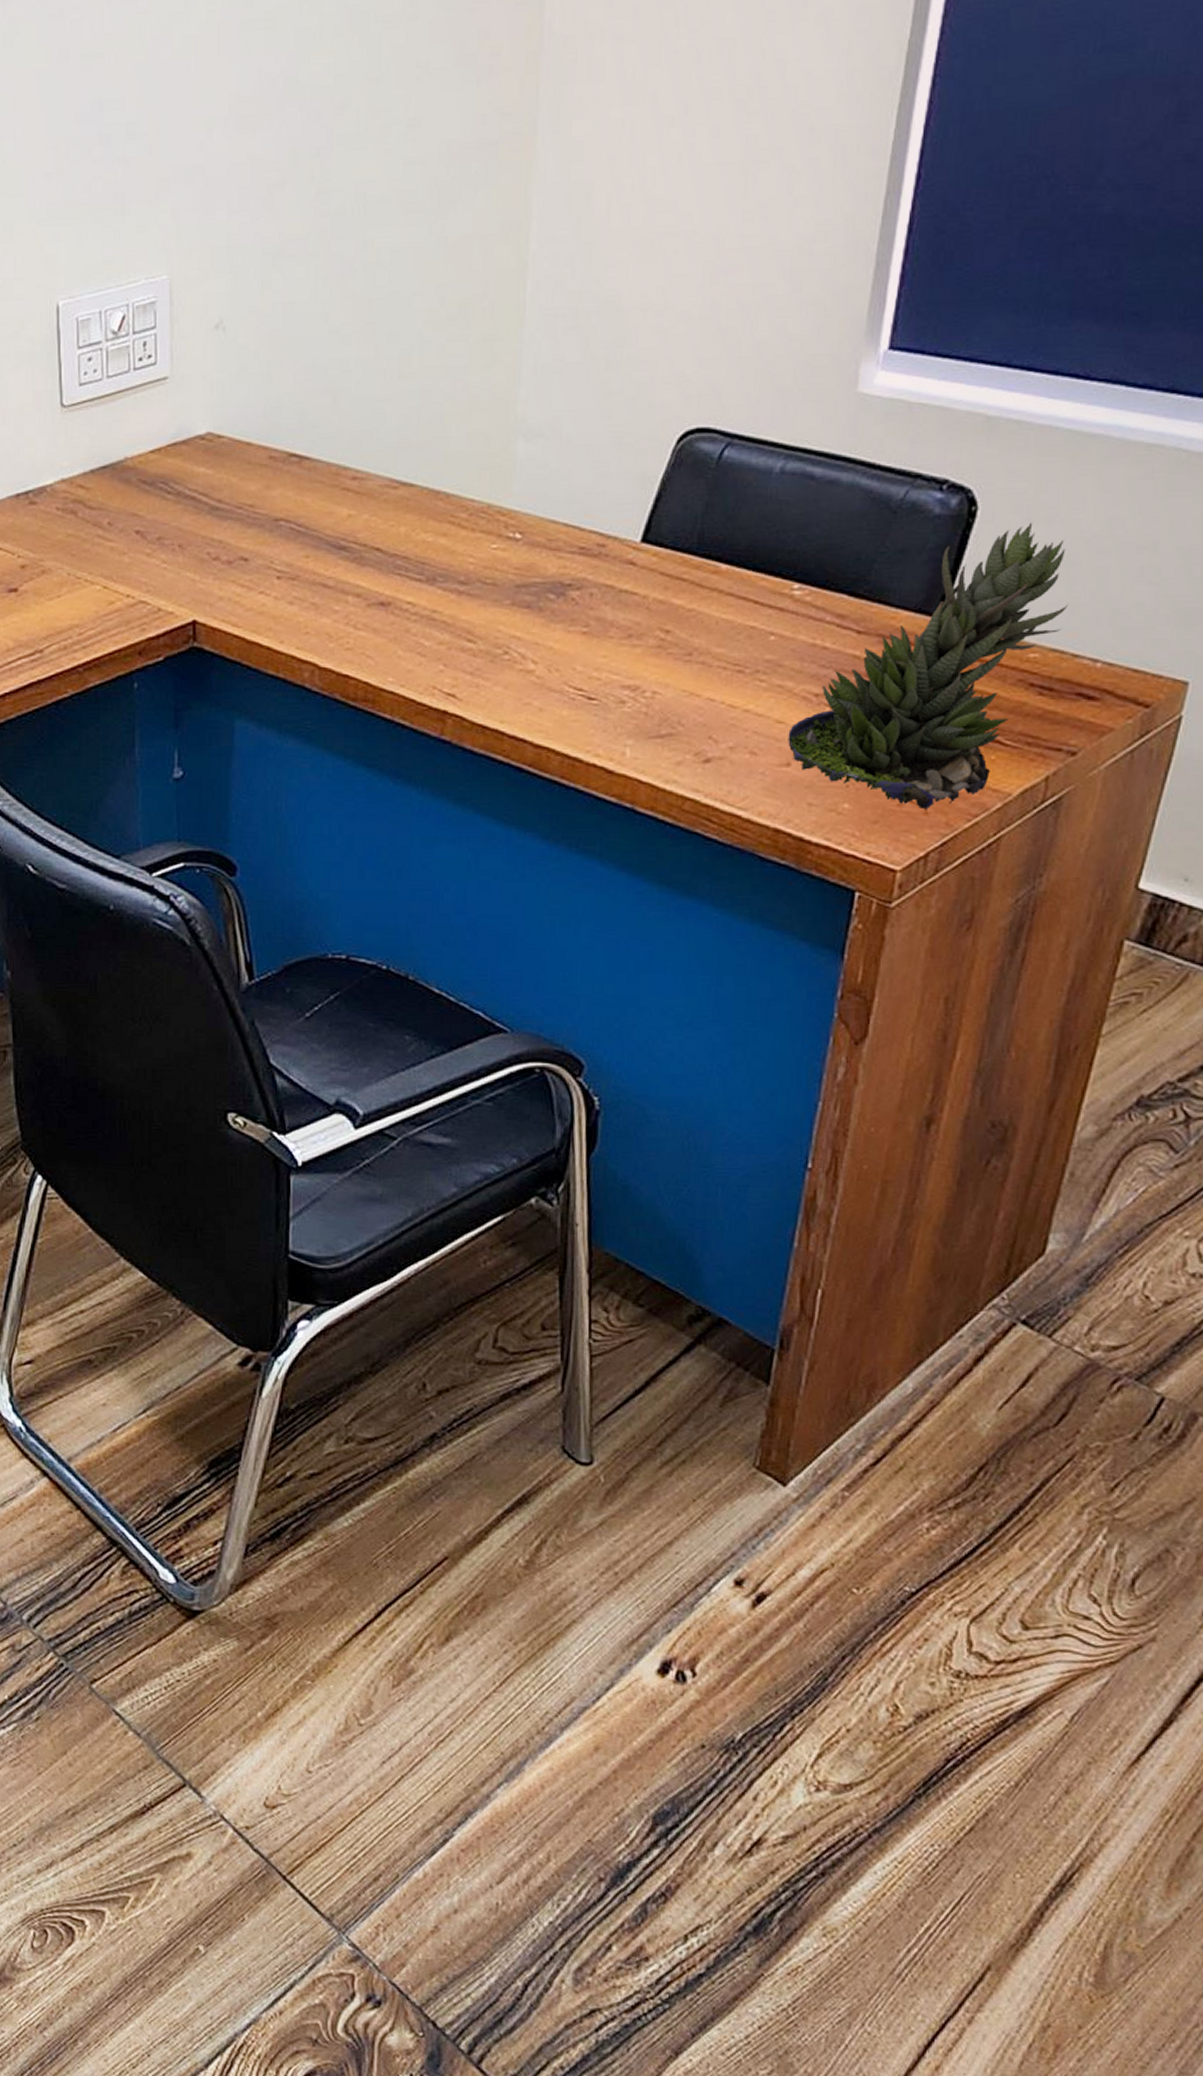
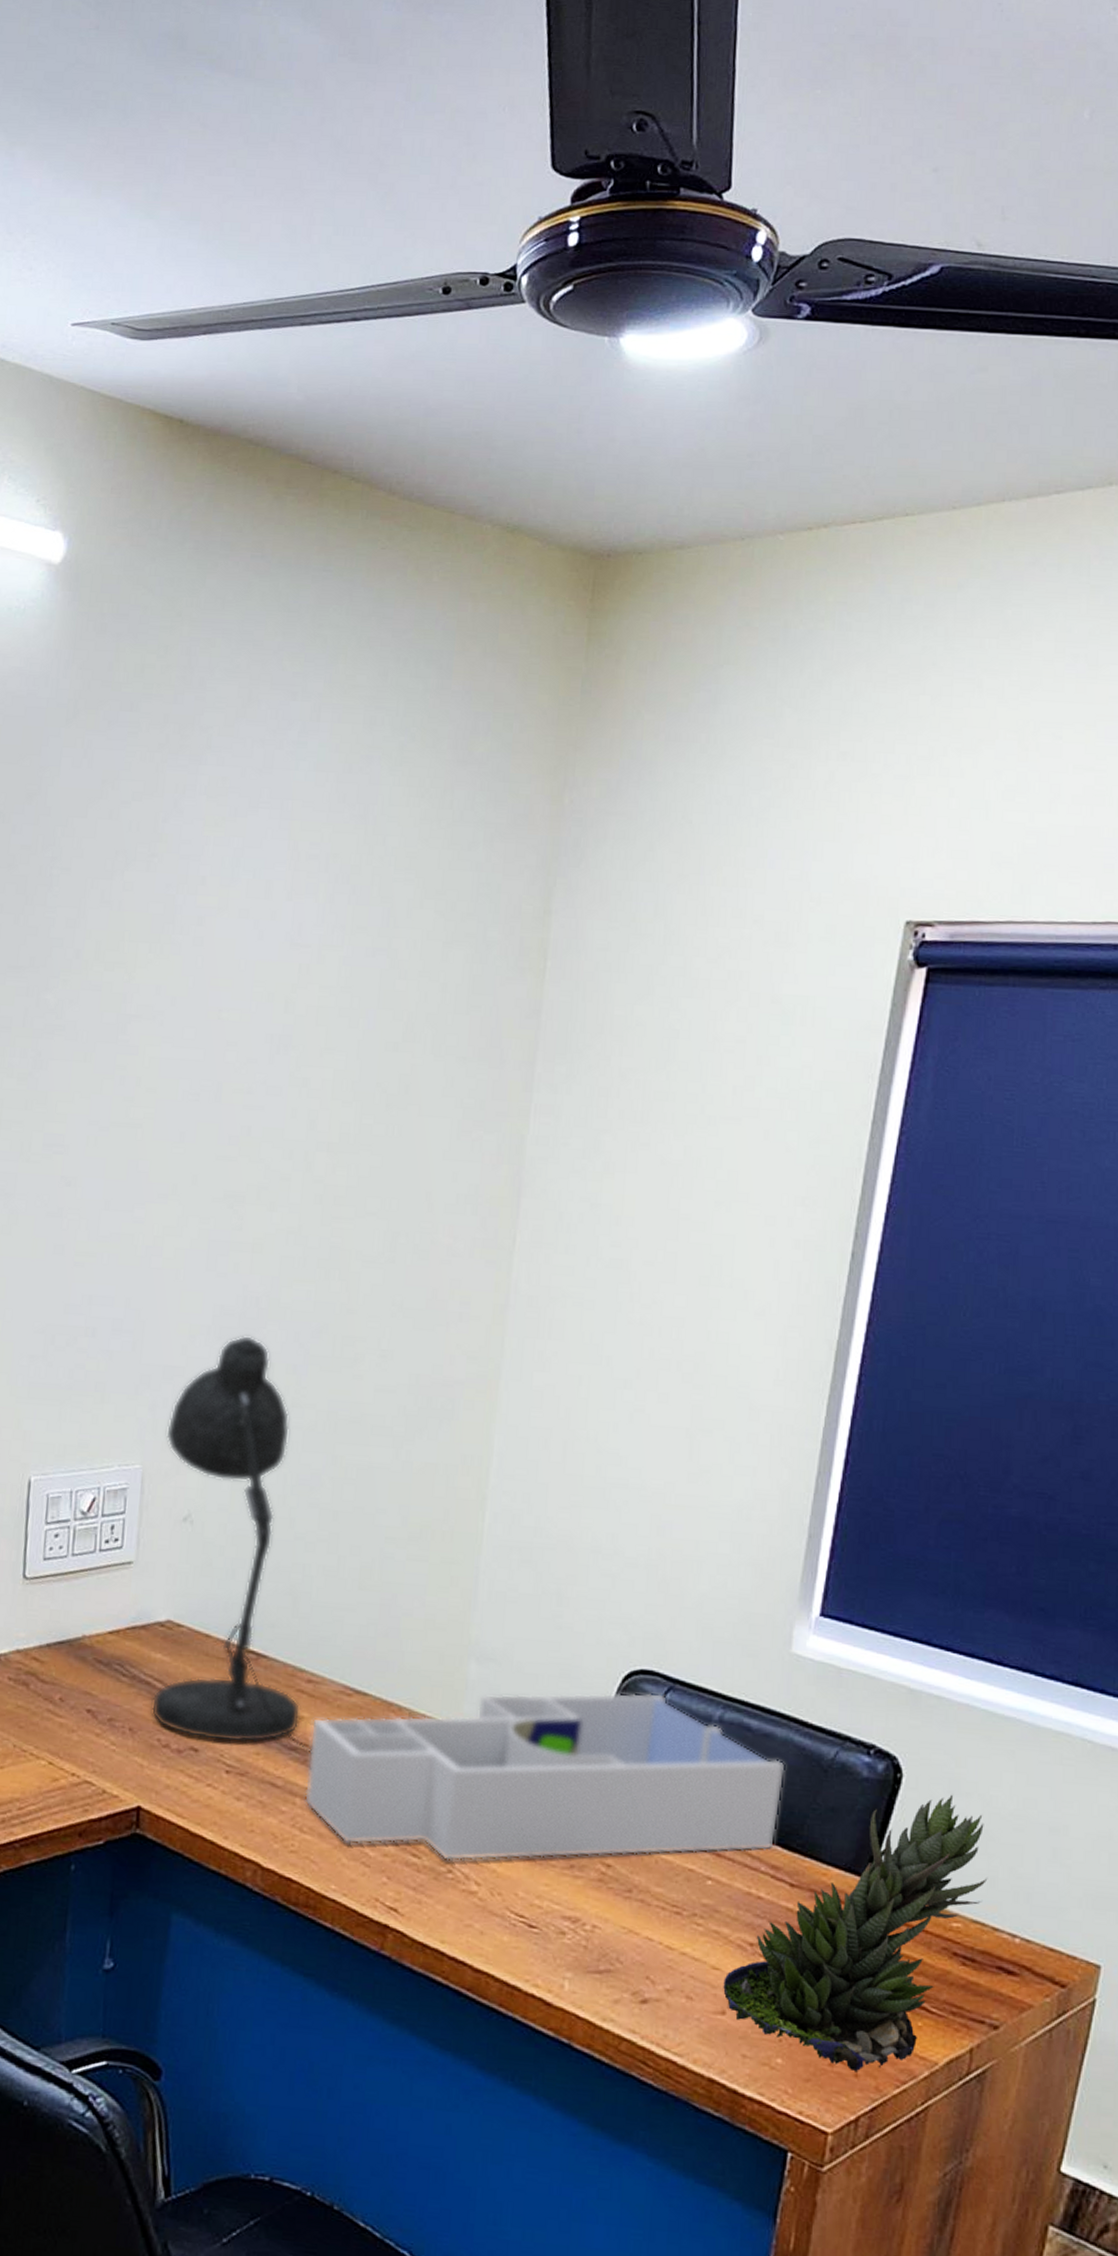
desk lamp: none [190,121,361,551] -> present [151,1335,312,1753]
desk organizer: none [357,450,852,642] -> present [305,1692,786,1861]

